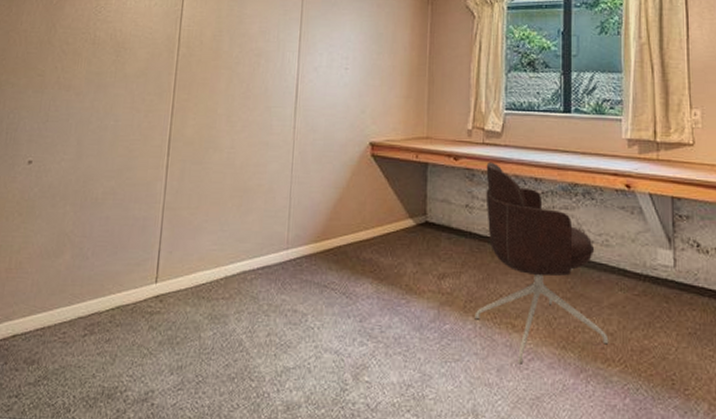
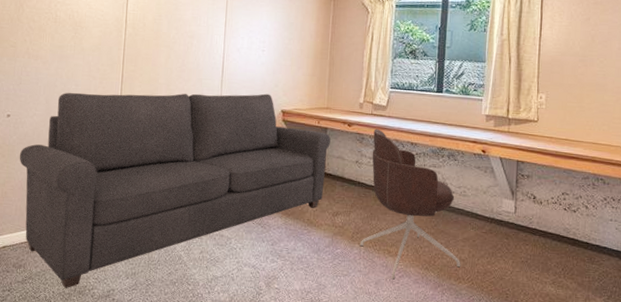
sofa: none [40,122,433,392] -> present [19,92,331,289]

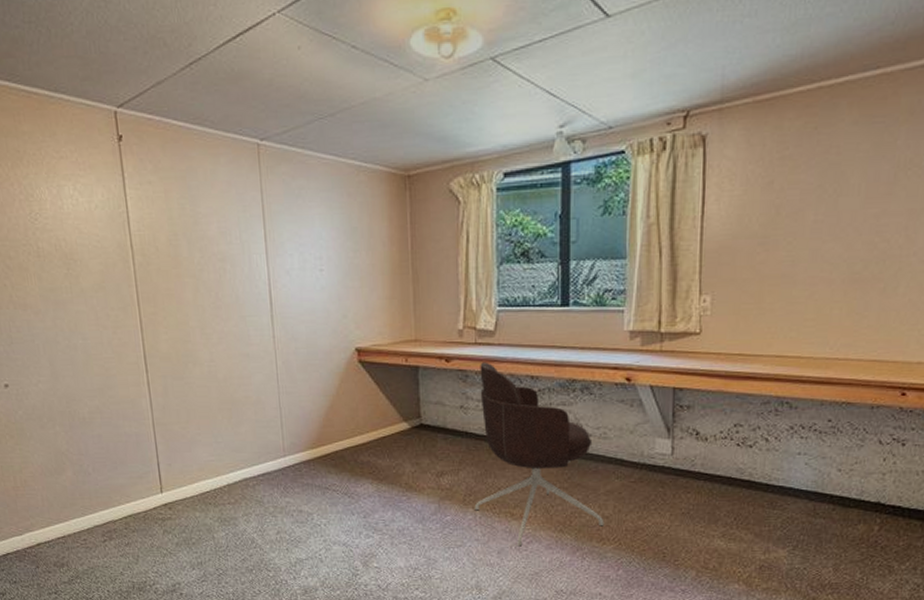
sofa: present [19,92,331,289] -> none [31,328,425,587]

